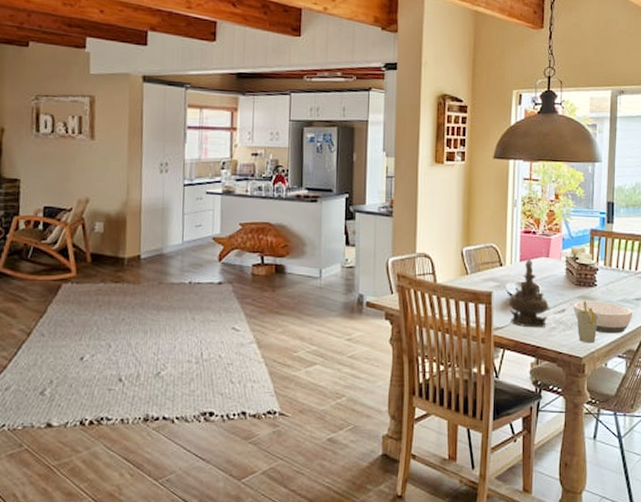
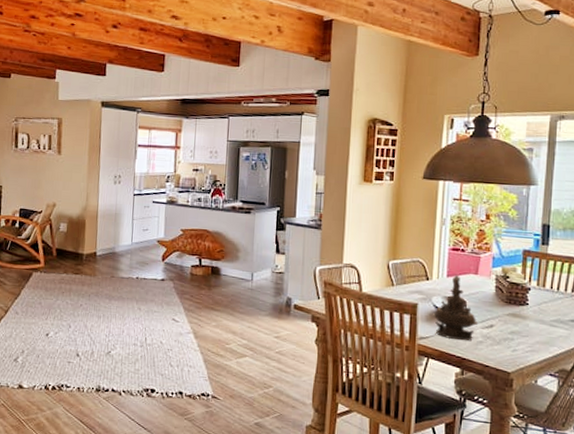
bowl: present [573,301,633,334] -> none [502,318,568,353]
cup: present [576,301,598,344] -> none [505,318,529,360]

